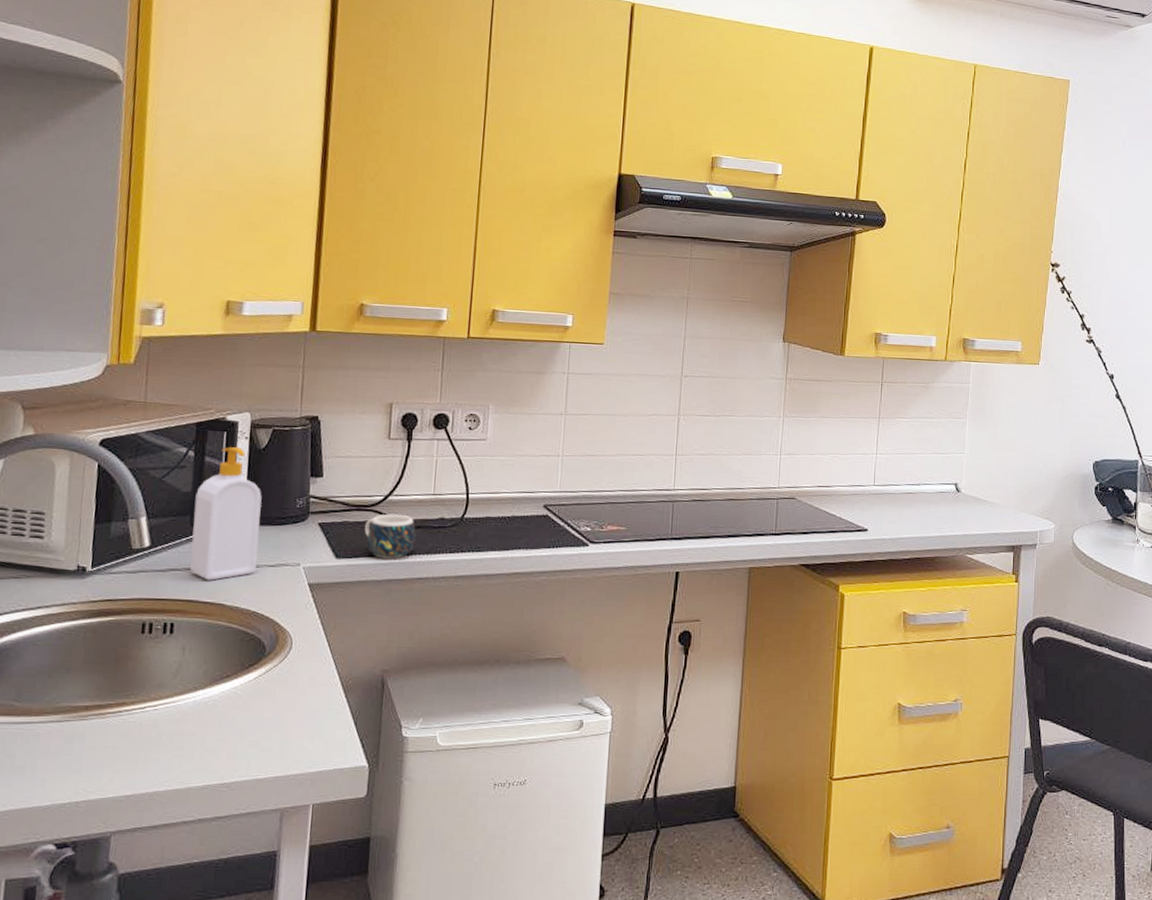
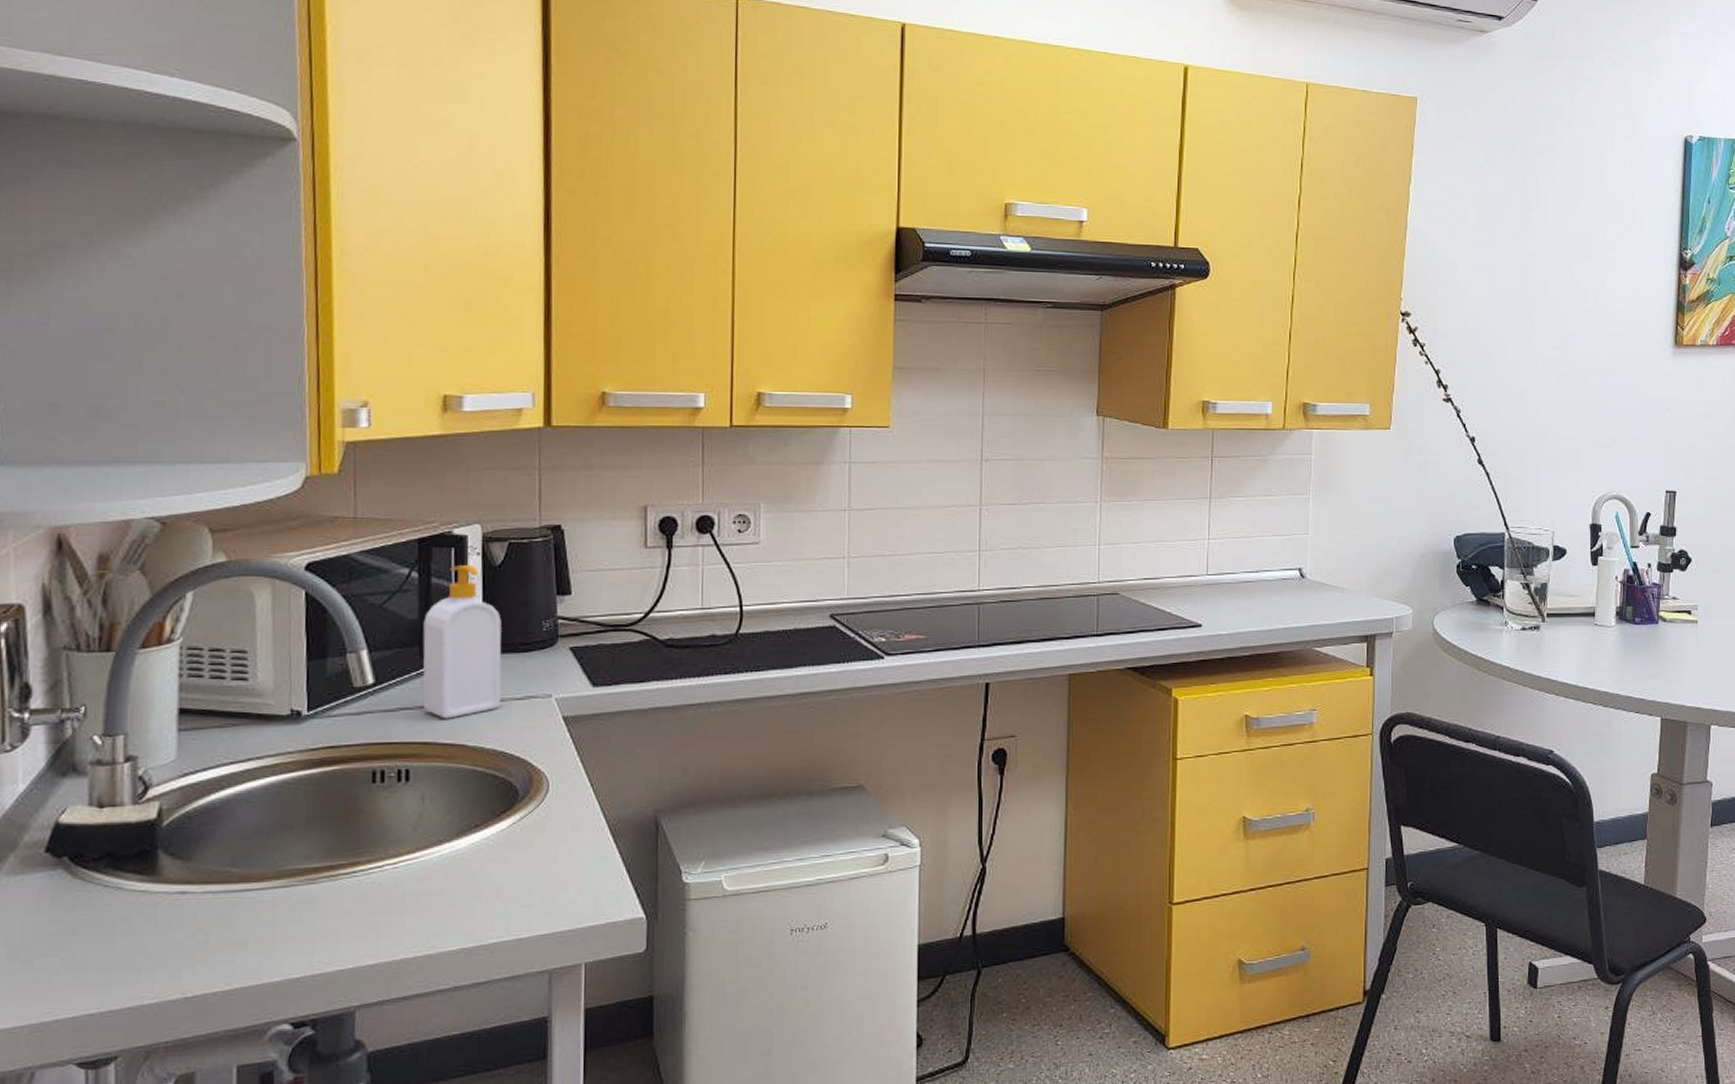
mug: present [364,514,416,559] -> none [623,633,684,684]

